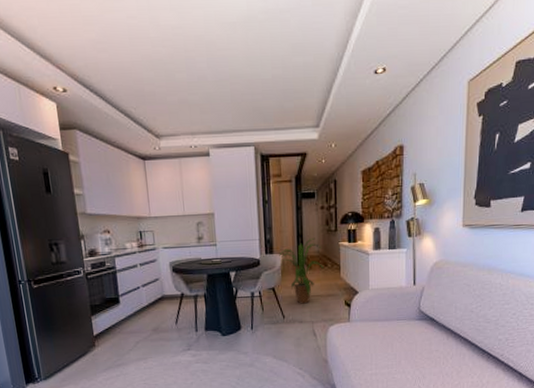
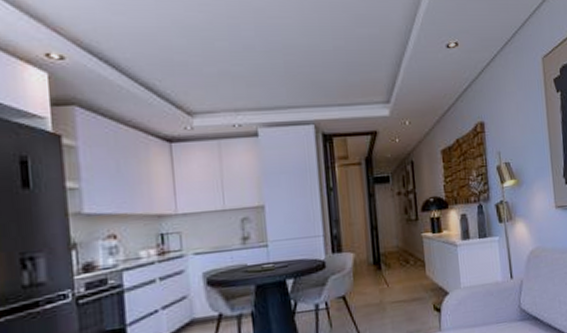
house plant: present [279,237,323,304] -> none [349,229,405,314]

